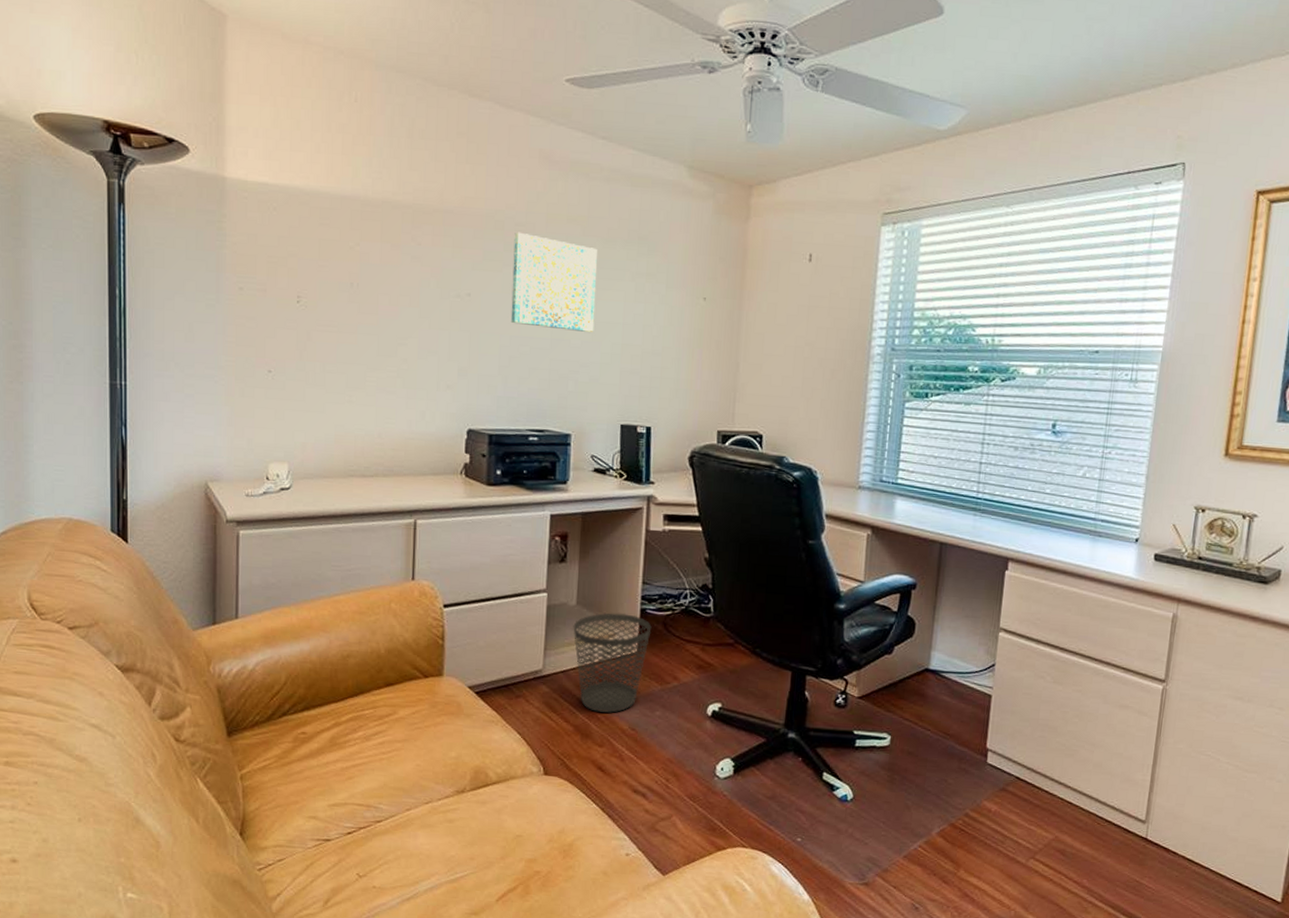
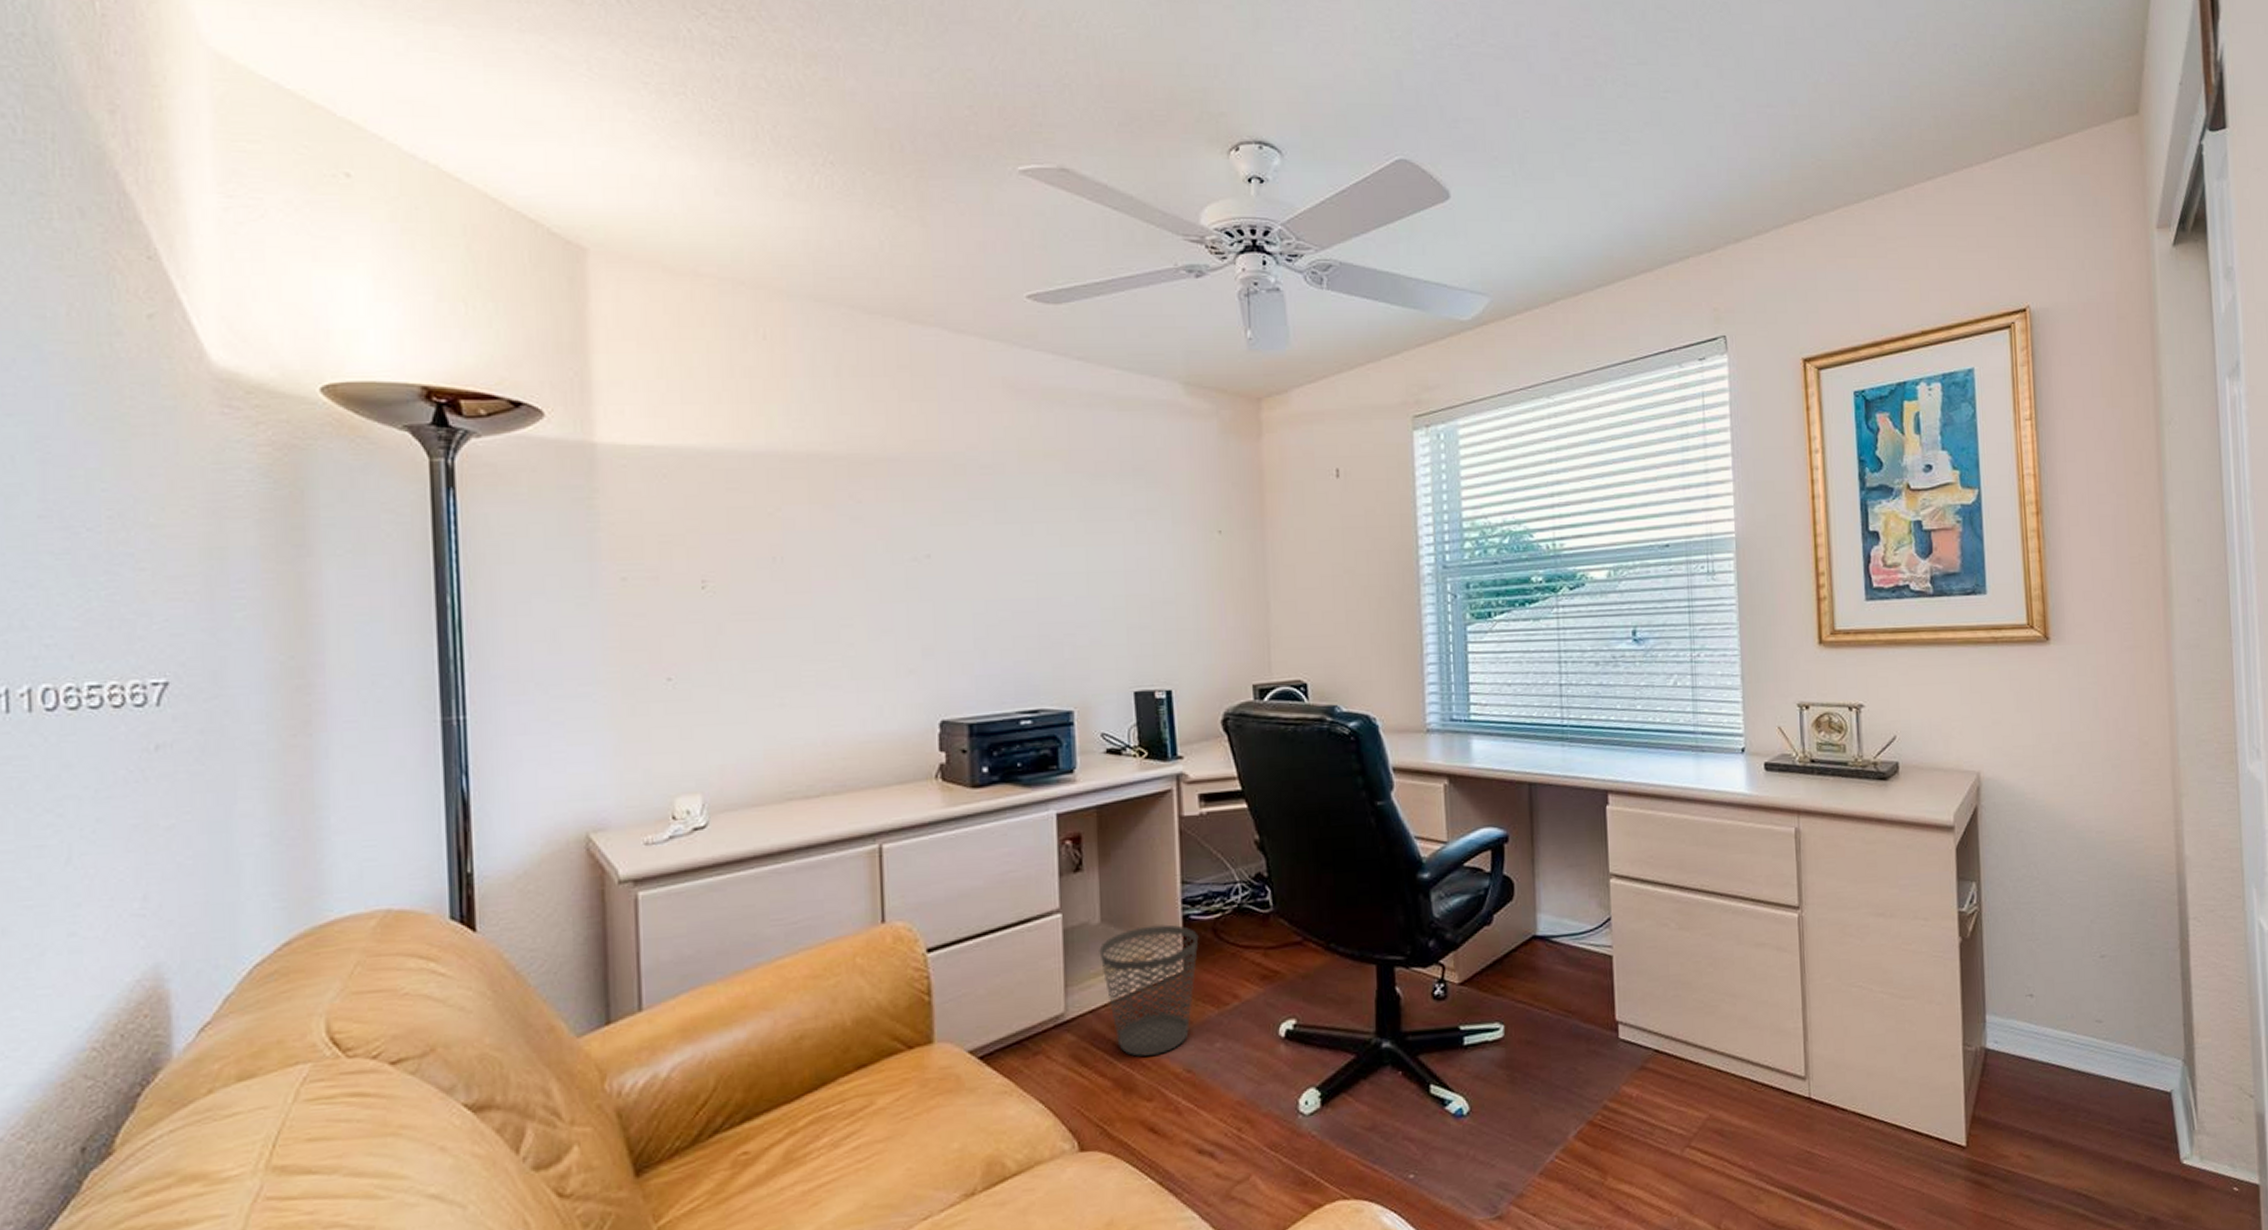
wall art: present [510,232,597,333] -> none [980,475,1090,587]

